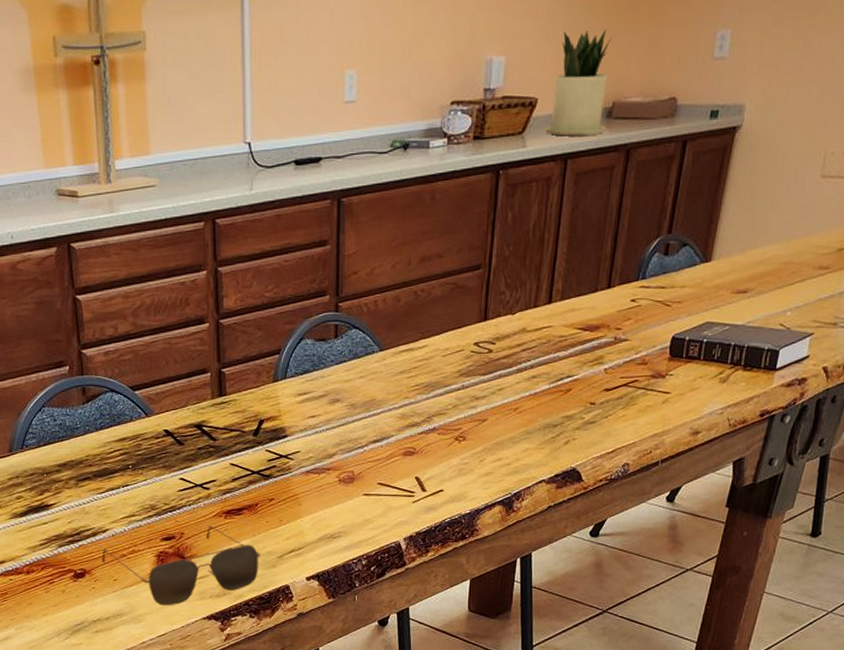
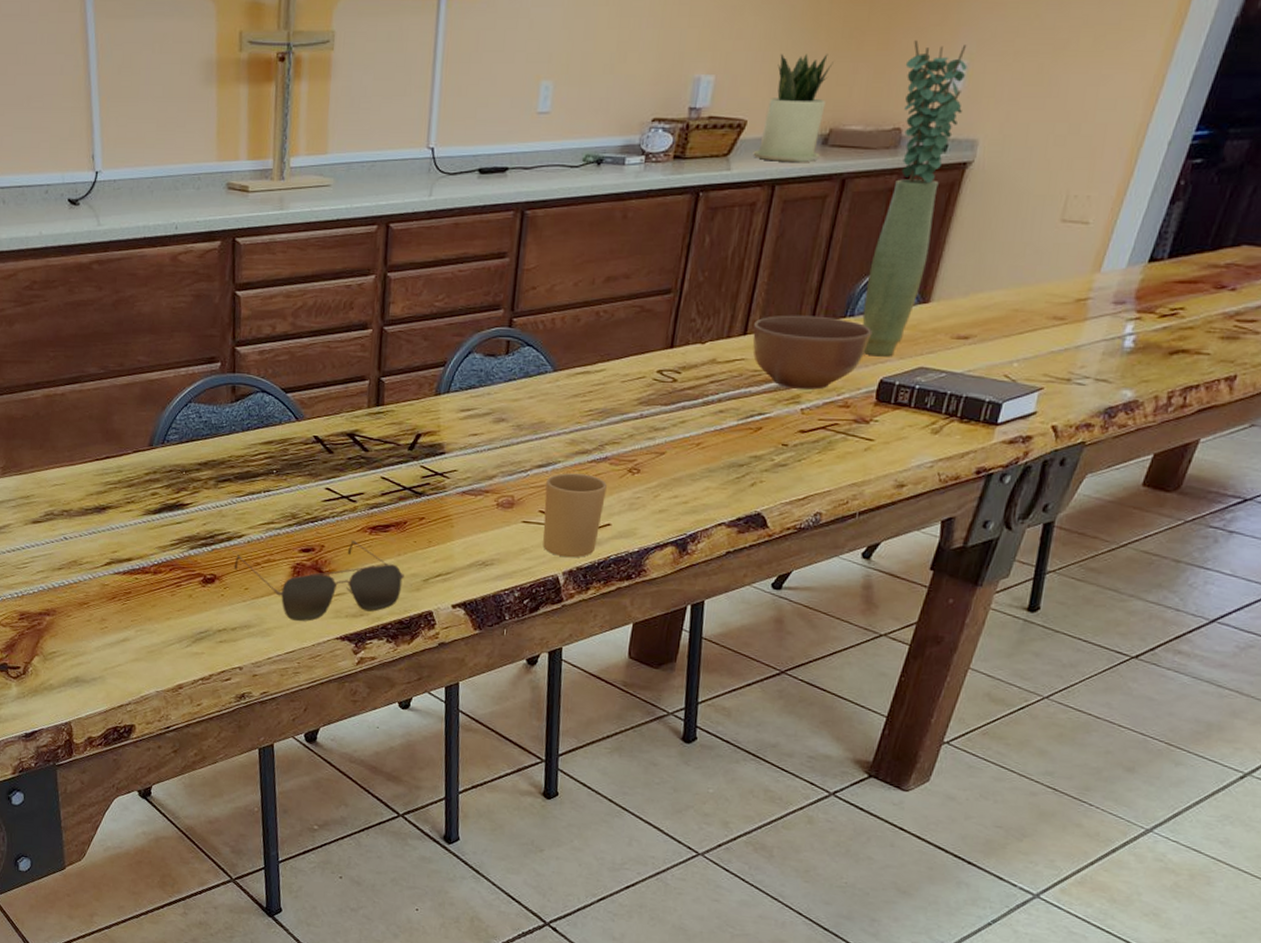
mug: none [382,445,437,524] -> present [543,473,607,558]
bowl: none [557,281,663,351] -> present [752,315,873,390]
vase: none [653,12,732,315] -> present [862,40,968,357]

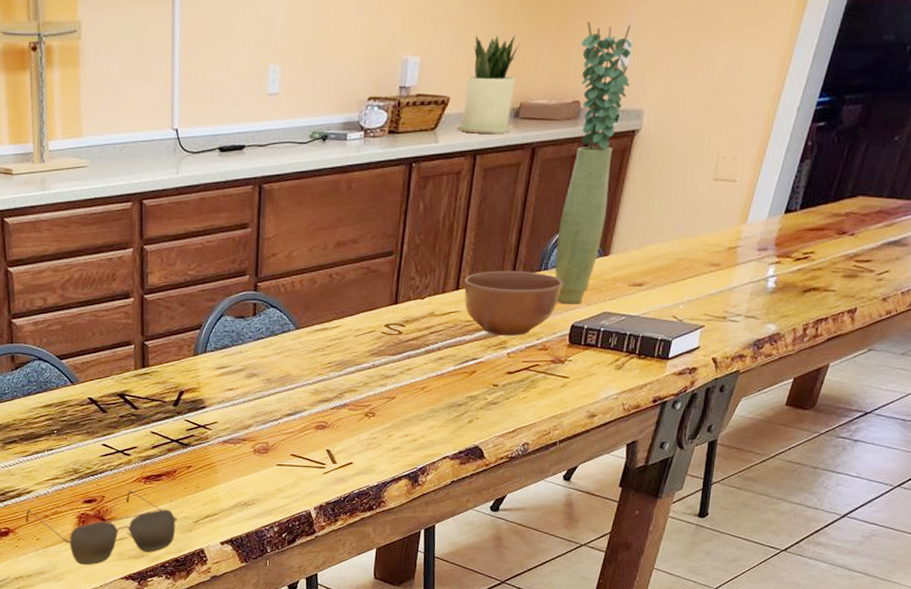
mug: present [543,473,607,558] -> none [295,419,347,494]

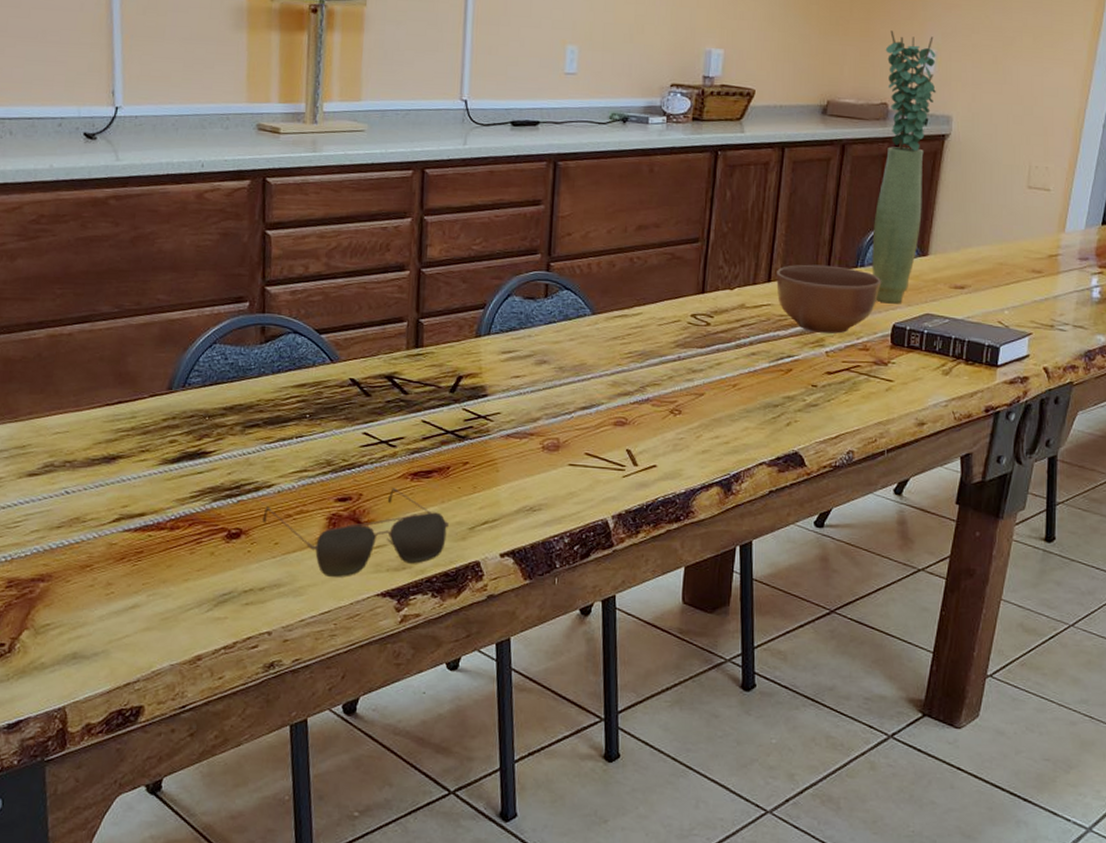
planter: present [456,35,520,134] -> none [762,35,825,128]

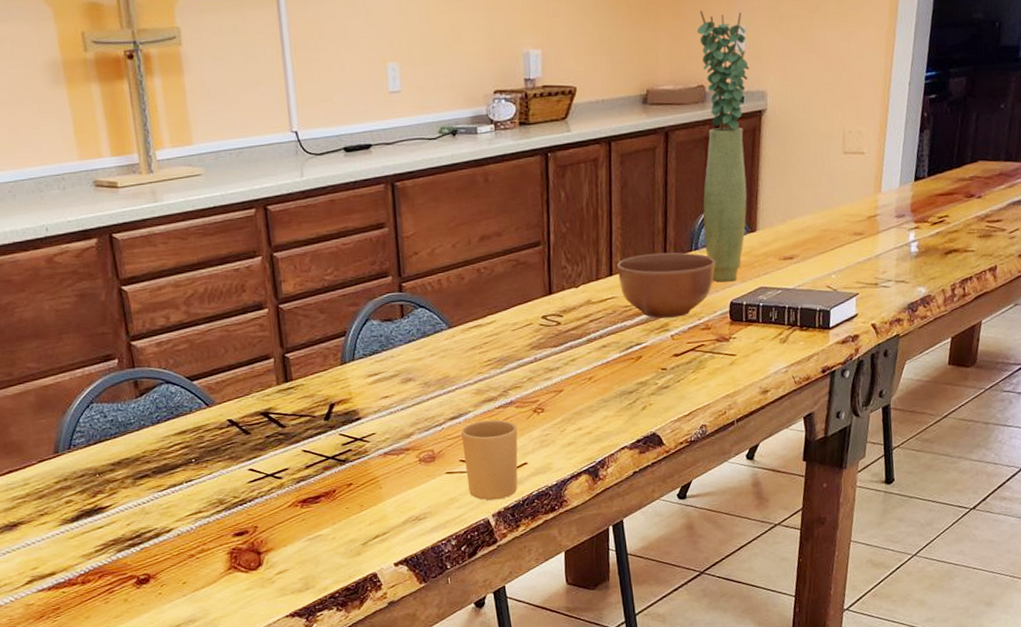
eyeglasses: present [262,488,449,578] -> none [167,516,343,607]
mug: none [590,414,650,501] -> present [461,419,518,500]

